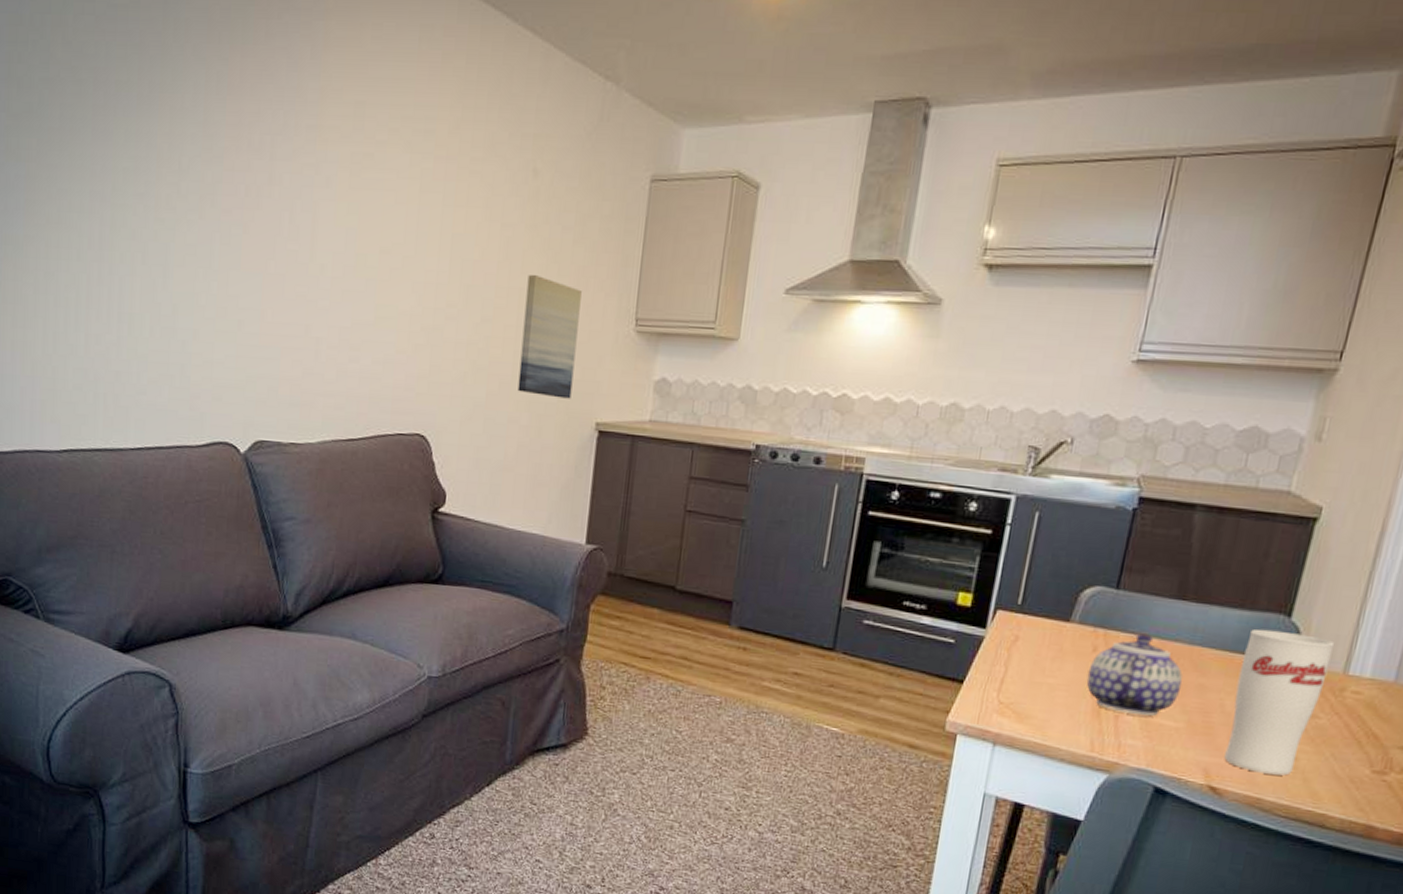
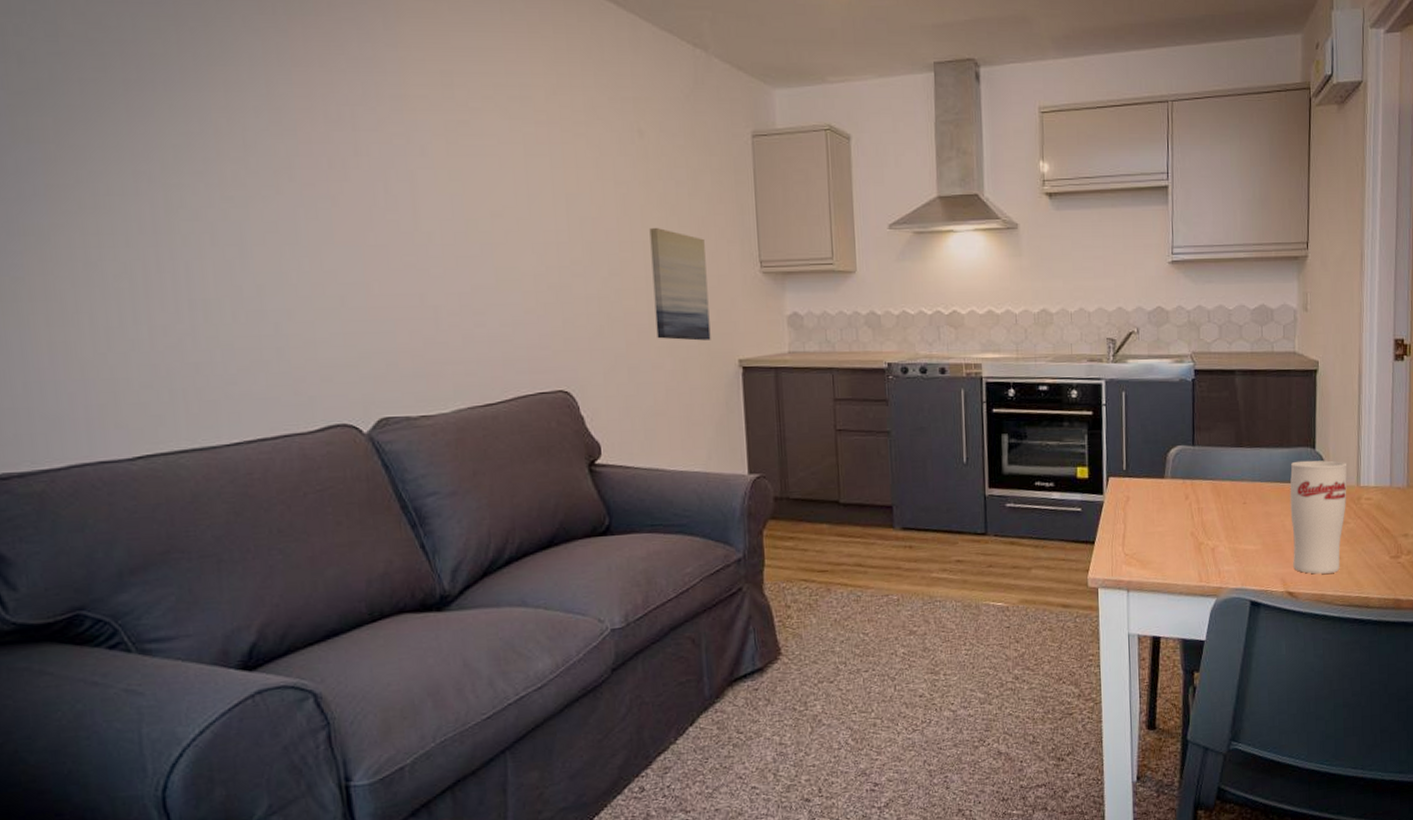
teapot: present [1086,633,1183,716] -> none [1185,478,1254,545]

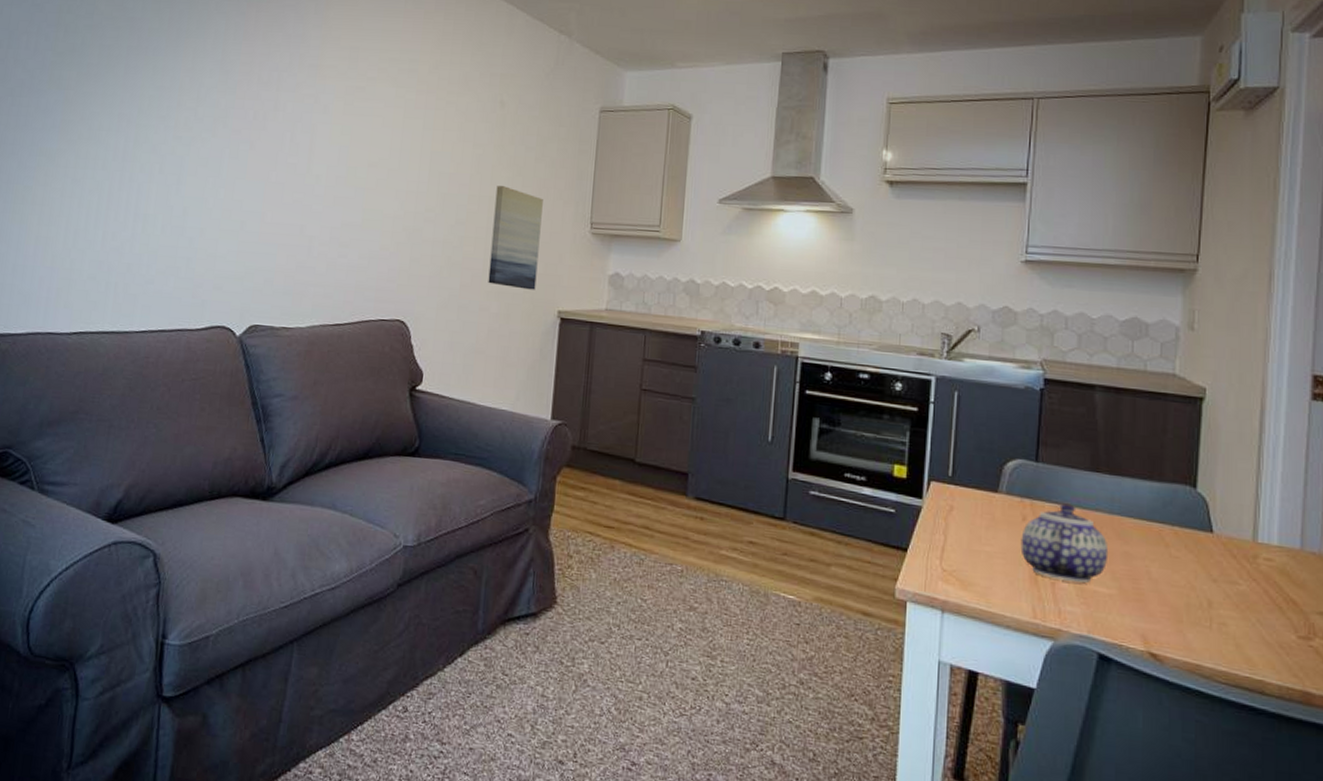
teapot: none [1185,478,1254,545] -> present [1020,503,1109,583]
cup: present [1290,460,1347,574] -> none [1158,499,1240,642]

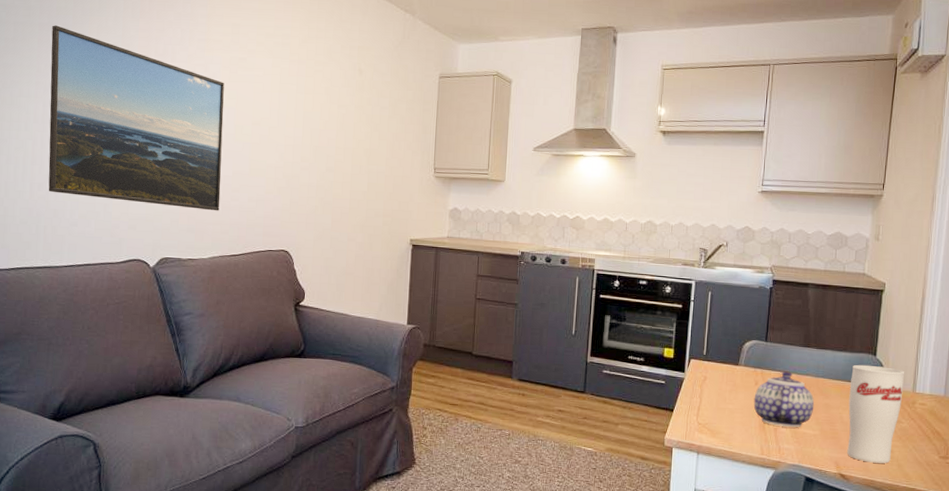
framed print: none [123,48,337,270] -> present [48,25,224,211]
wall art: present [488,186,543,290] -> none [354,139,396,223]
cup: none [1158,499,1240,642] -> present [847,364,905,464]

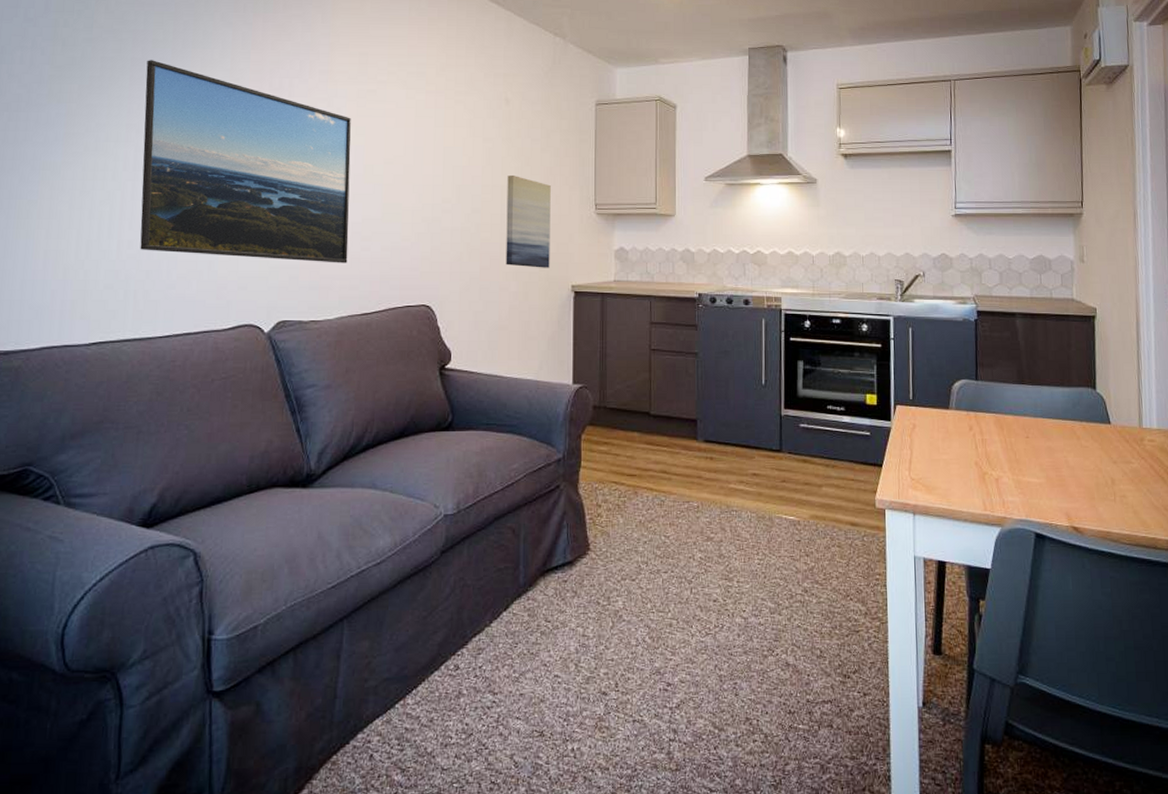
wall art: none [354,139,396,223] -> present [506,176,551,268]
teapot: present [753,371,815,428] -> none [969,412,1037,477]
cup: present [847,364,905,464] -> none [1072,400,1130,511]

